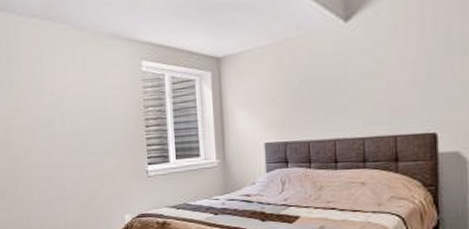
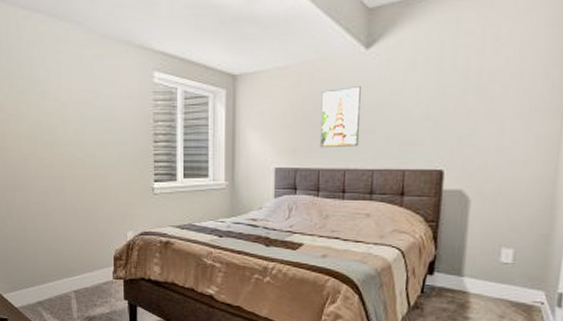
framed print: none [305,58,347,121] -> present [319,86,361,148]

